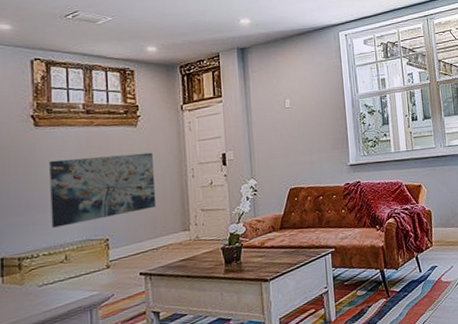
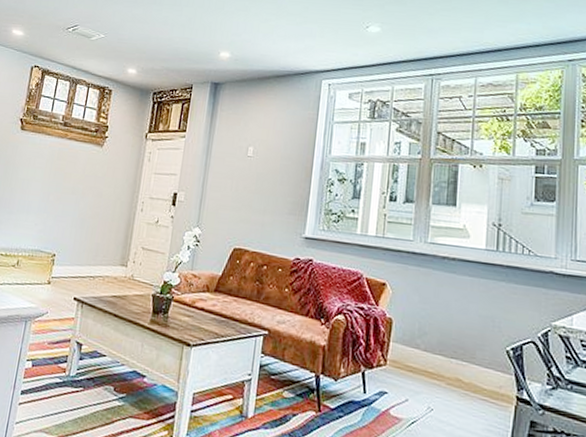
wall art: present [49,152,157,228] -> none [13,165,111,234]

